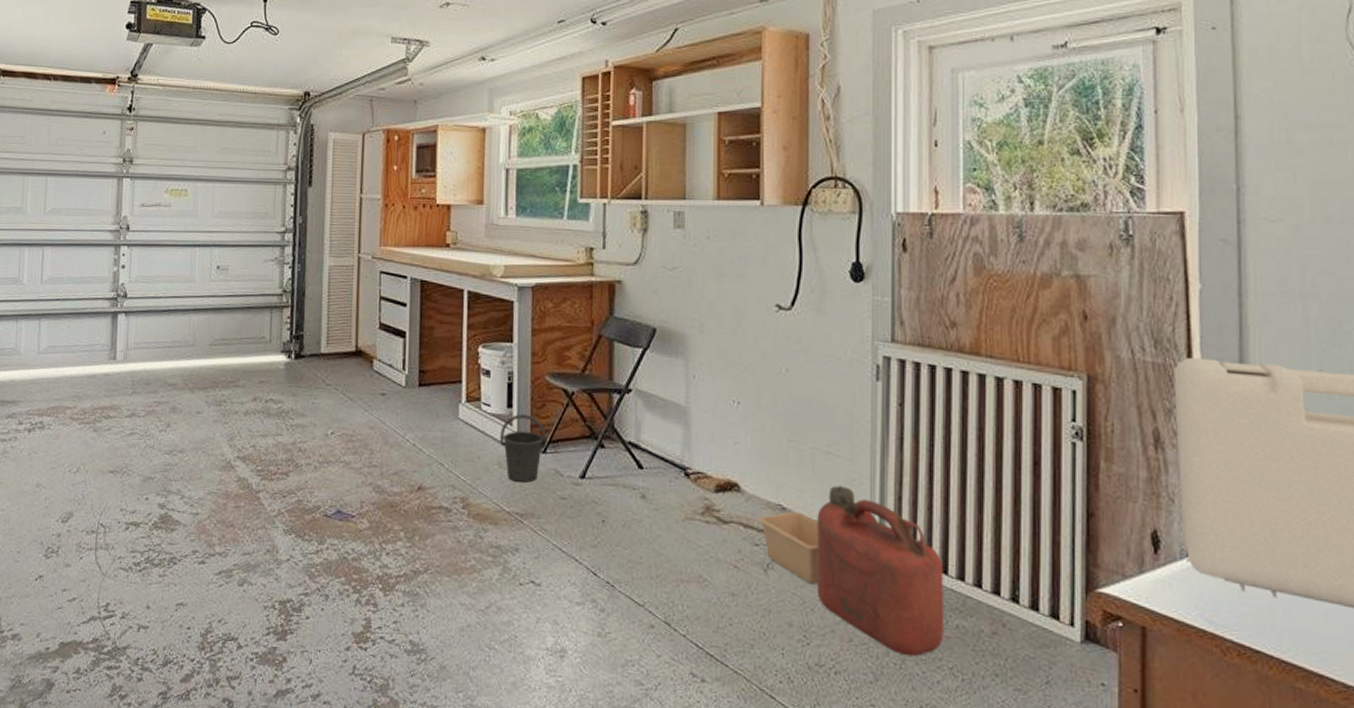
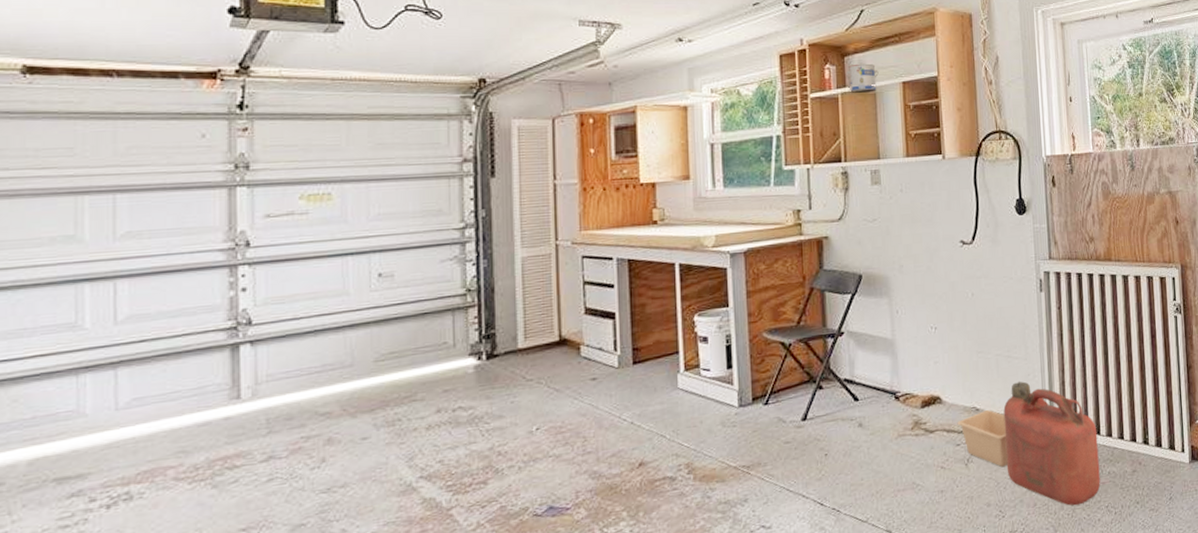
bucket: present [500,413,547,483] -> none [722,371,769,437]
paint can: none [652,89,691,123] -> present [845,63,879,93]

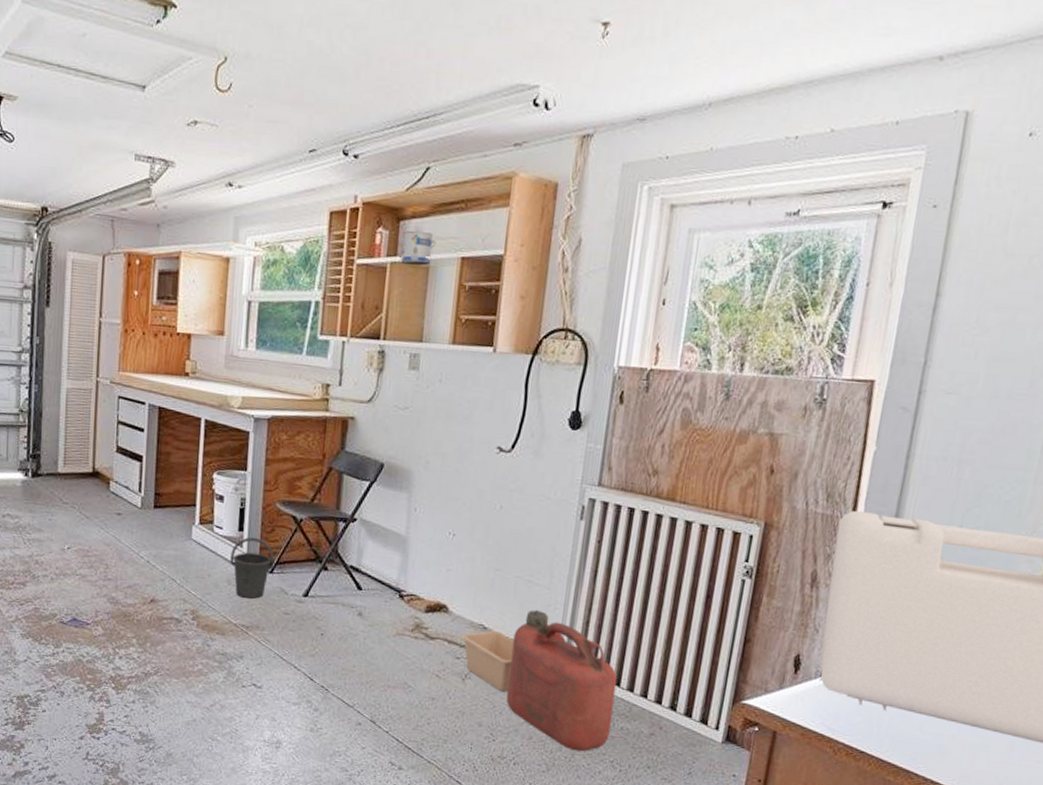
bucket: none [722,371,769,437] -> present [230,537,275,599]

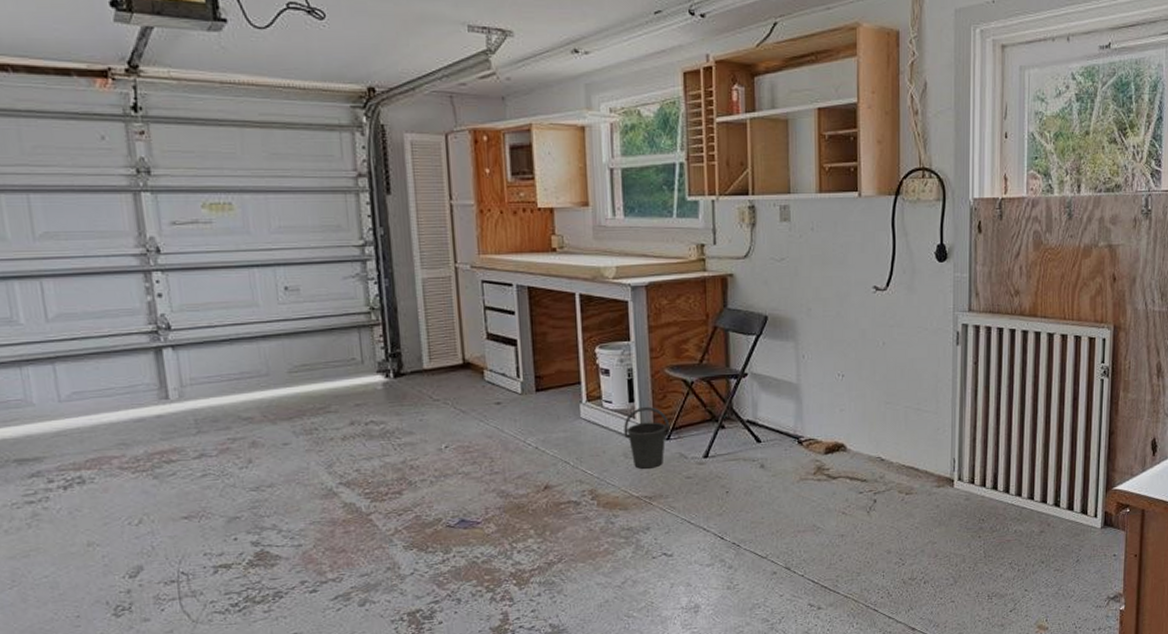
paint can: present [398,230,436,266] -> none [755,85,792,118]
storage bin: present [460,631,514,692] -> none [861,461,911,518]
fuel can: present [506,609,617,752] -> none [909,434,1006,560]

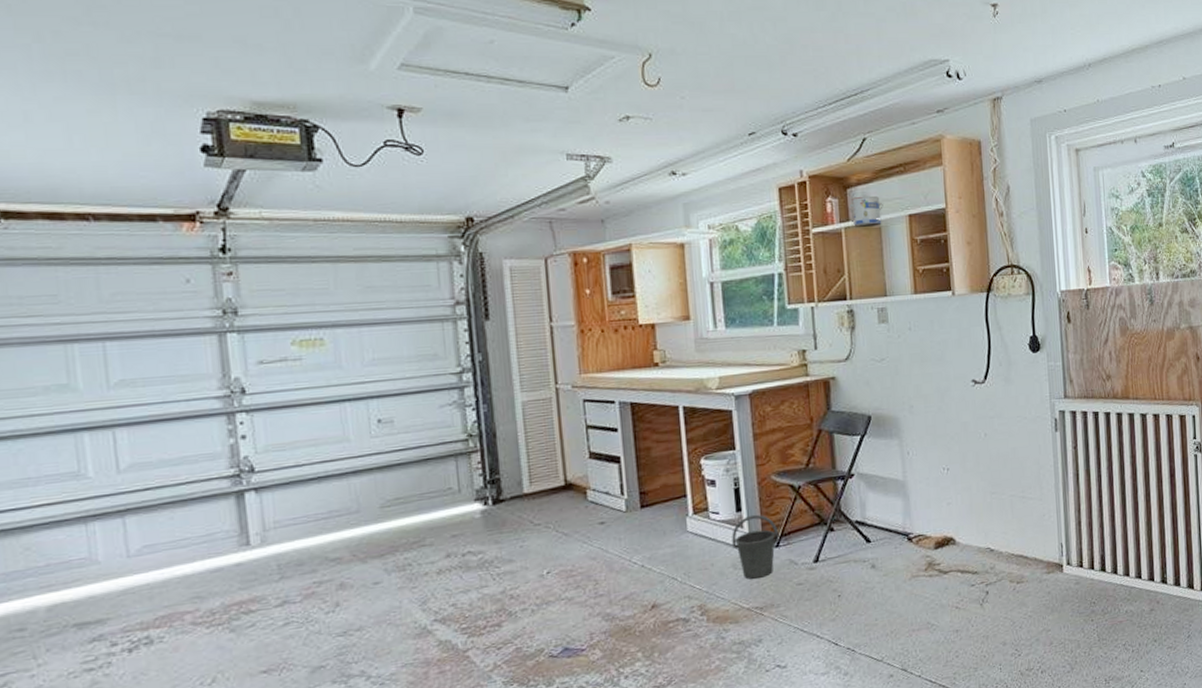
paint can: none [755,85,792,118] -> present [848,195,883,227]

